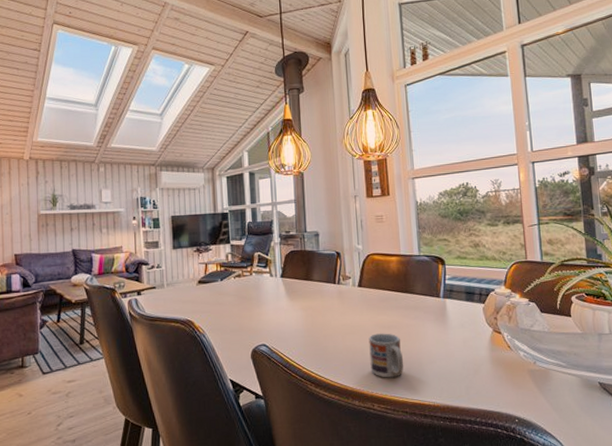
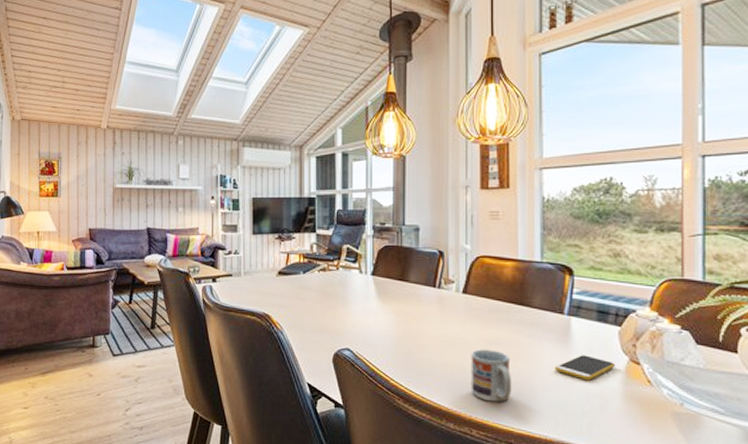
smartphone: none [436,330,482,351] -> present [555,355,615,381]

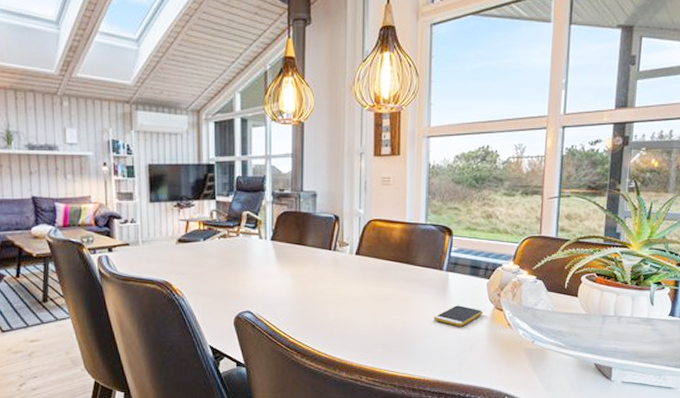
cup: present [471,349,512,402] -> none [361,305,397,351]

